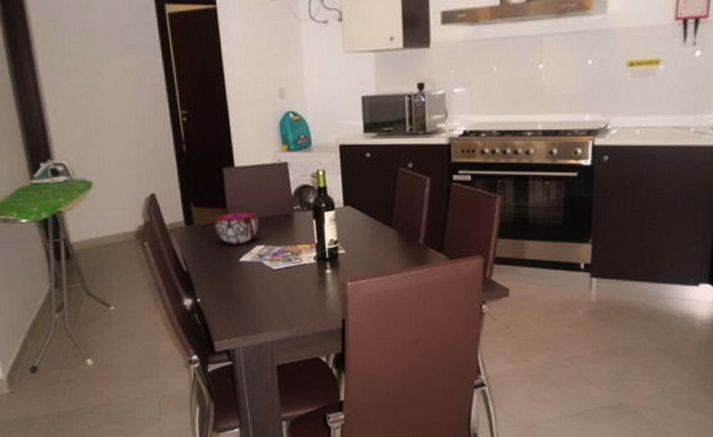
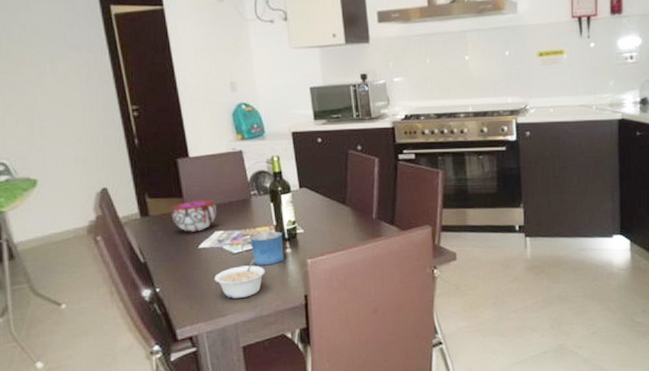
legume: none [253,276,305,316] -> present [214,258,266,299]
mug: none [281,250,324,285] -> present [241,231,284,266]

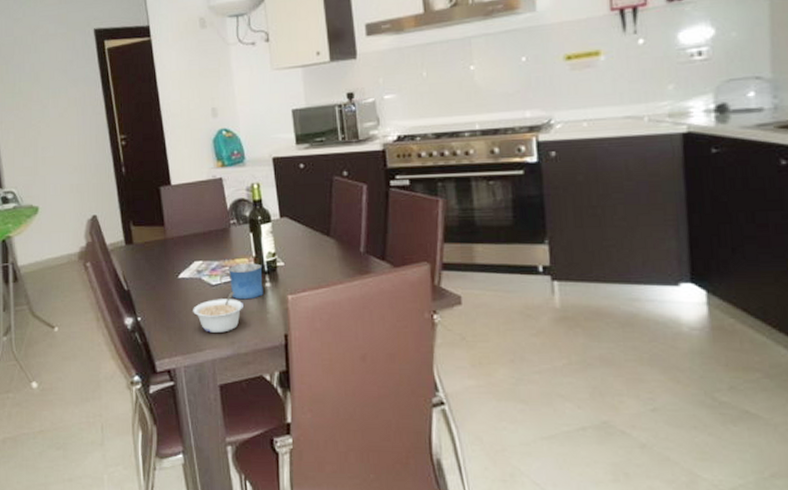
decorative bowl: present [171,199,217,232] -> none [153,228,196,261]

